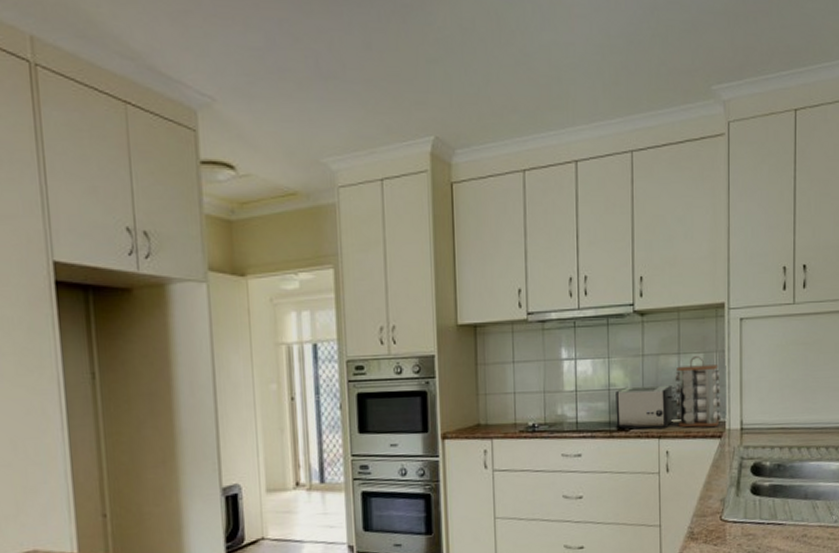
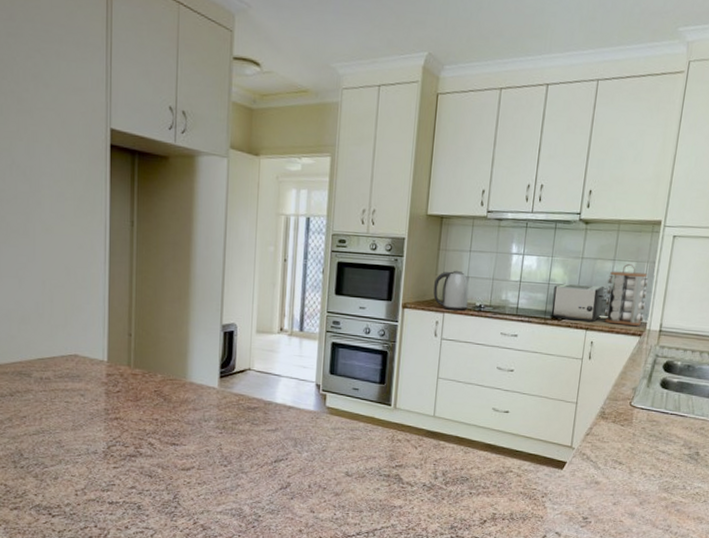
kettle: none [476,386,519,436] -> present [433,270,470,312]

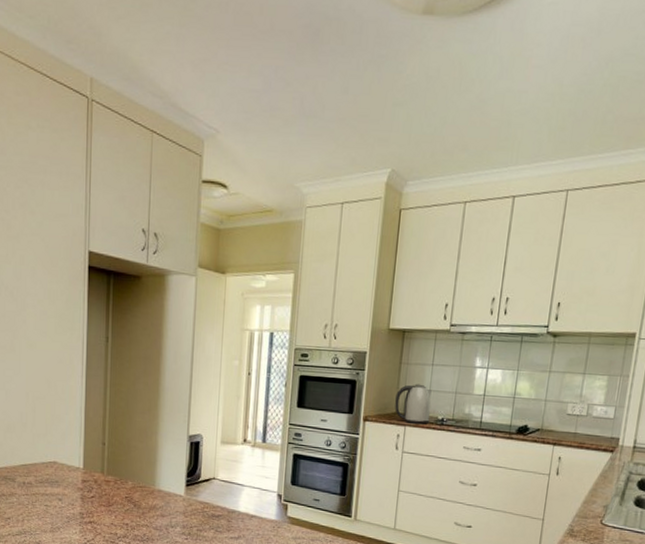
toaster: present [551,283,605,323] -> none [516,397,574,438]
spice rack: present [604,263,648,327] -> none [573,377,621,442]

